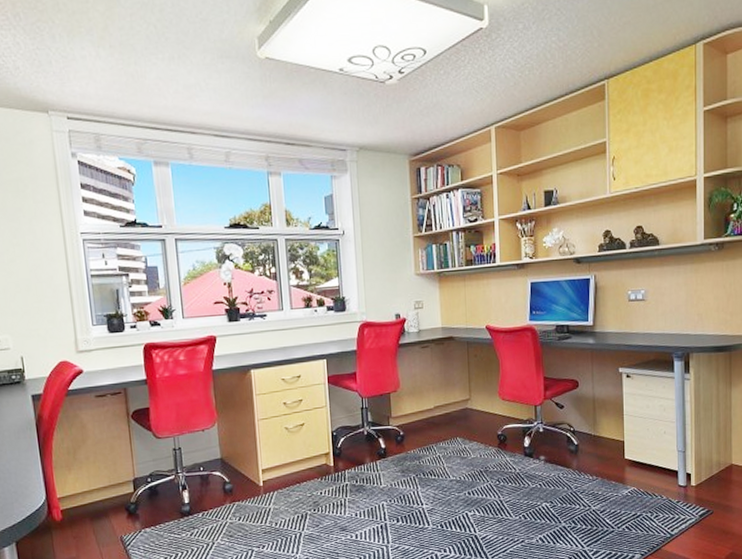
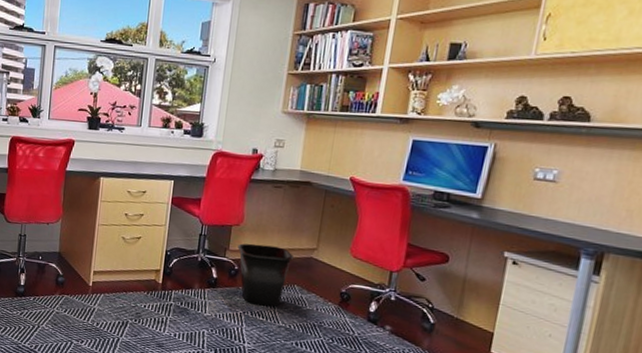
waste bin: none [399,404,451,465] -> present [237,243,293,307]

